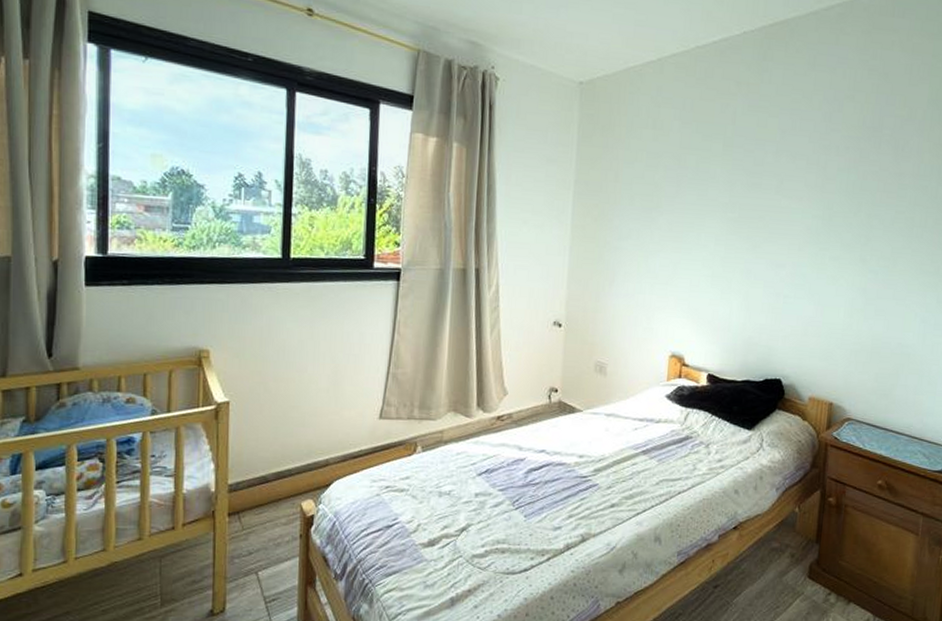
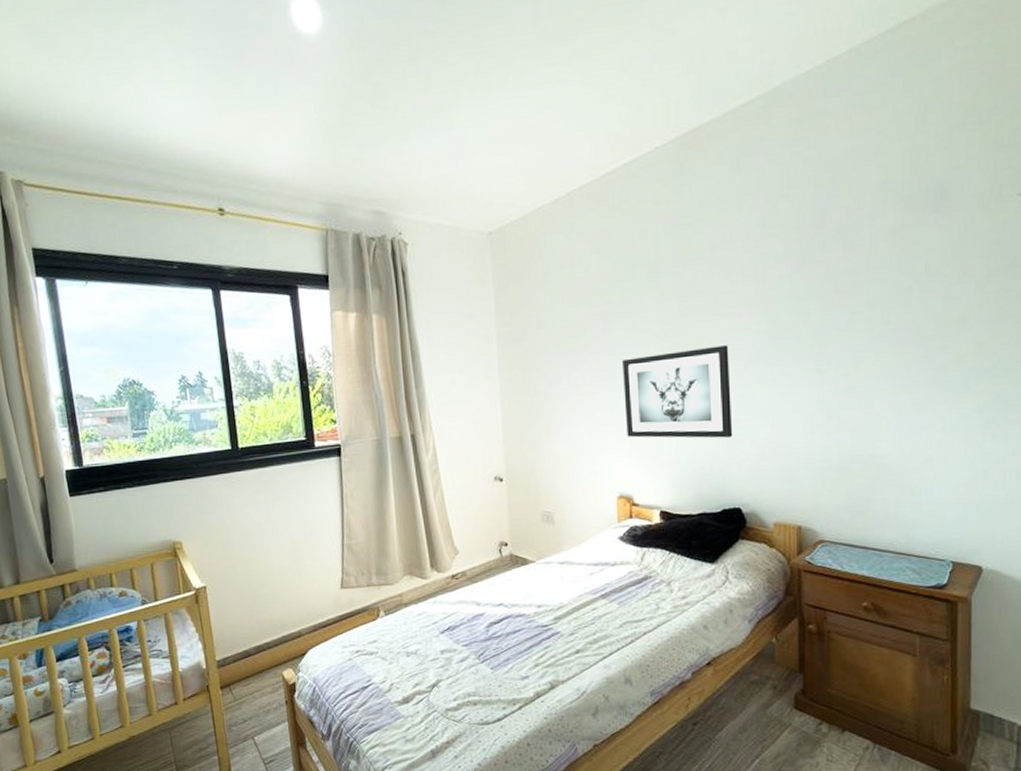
wall art: none [686,223,787,311] -> present [623,345,733,438]

